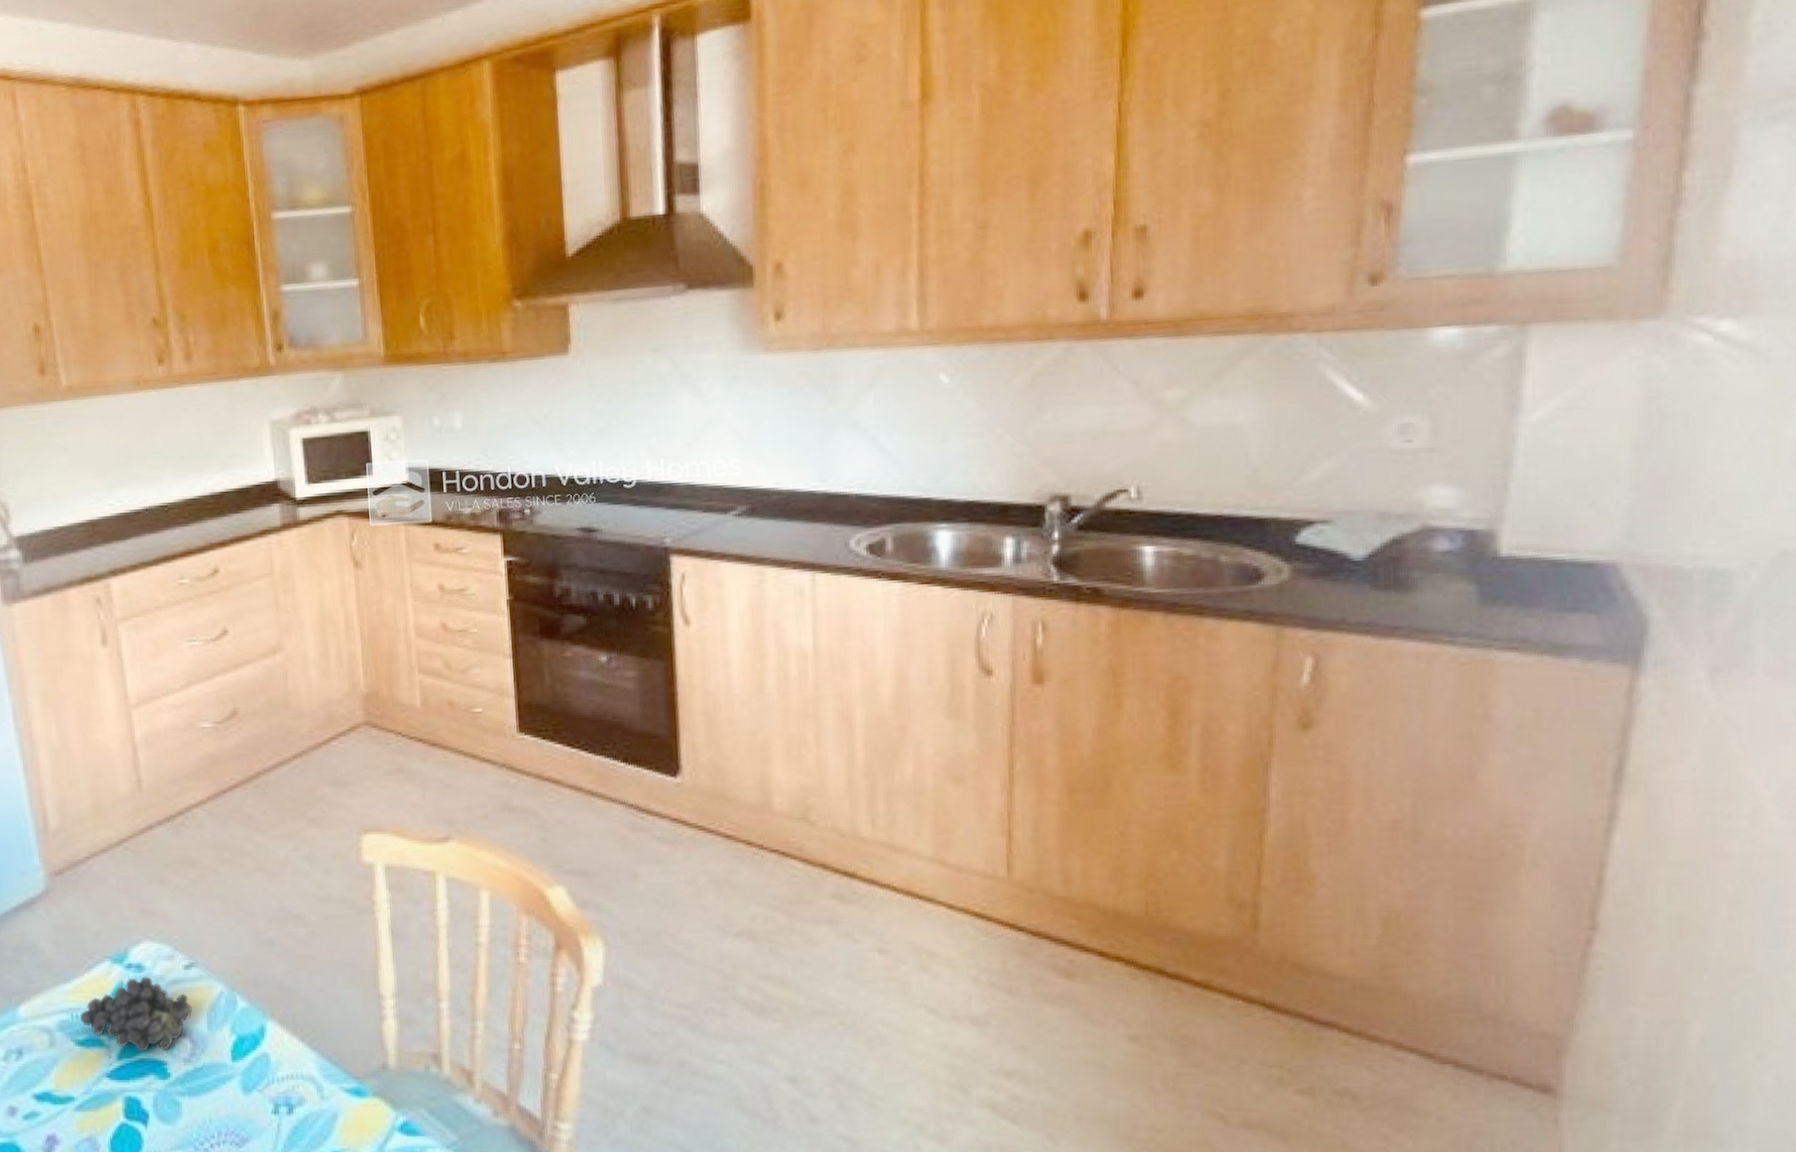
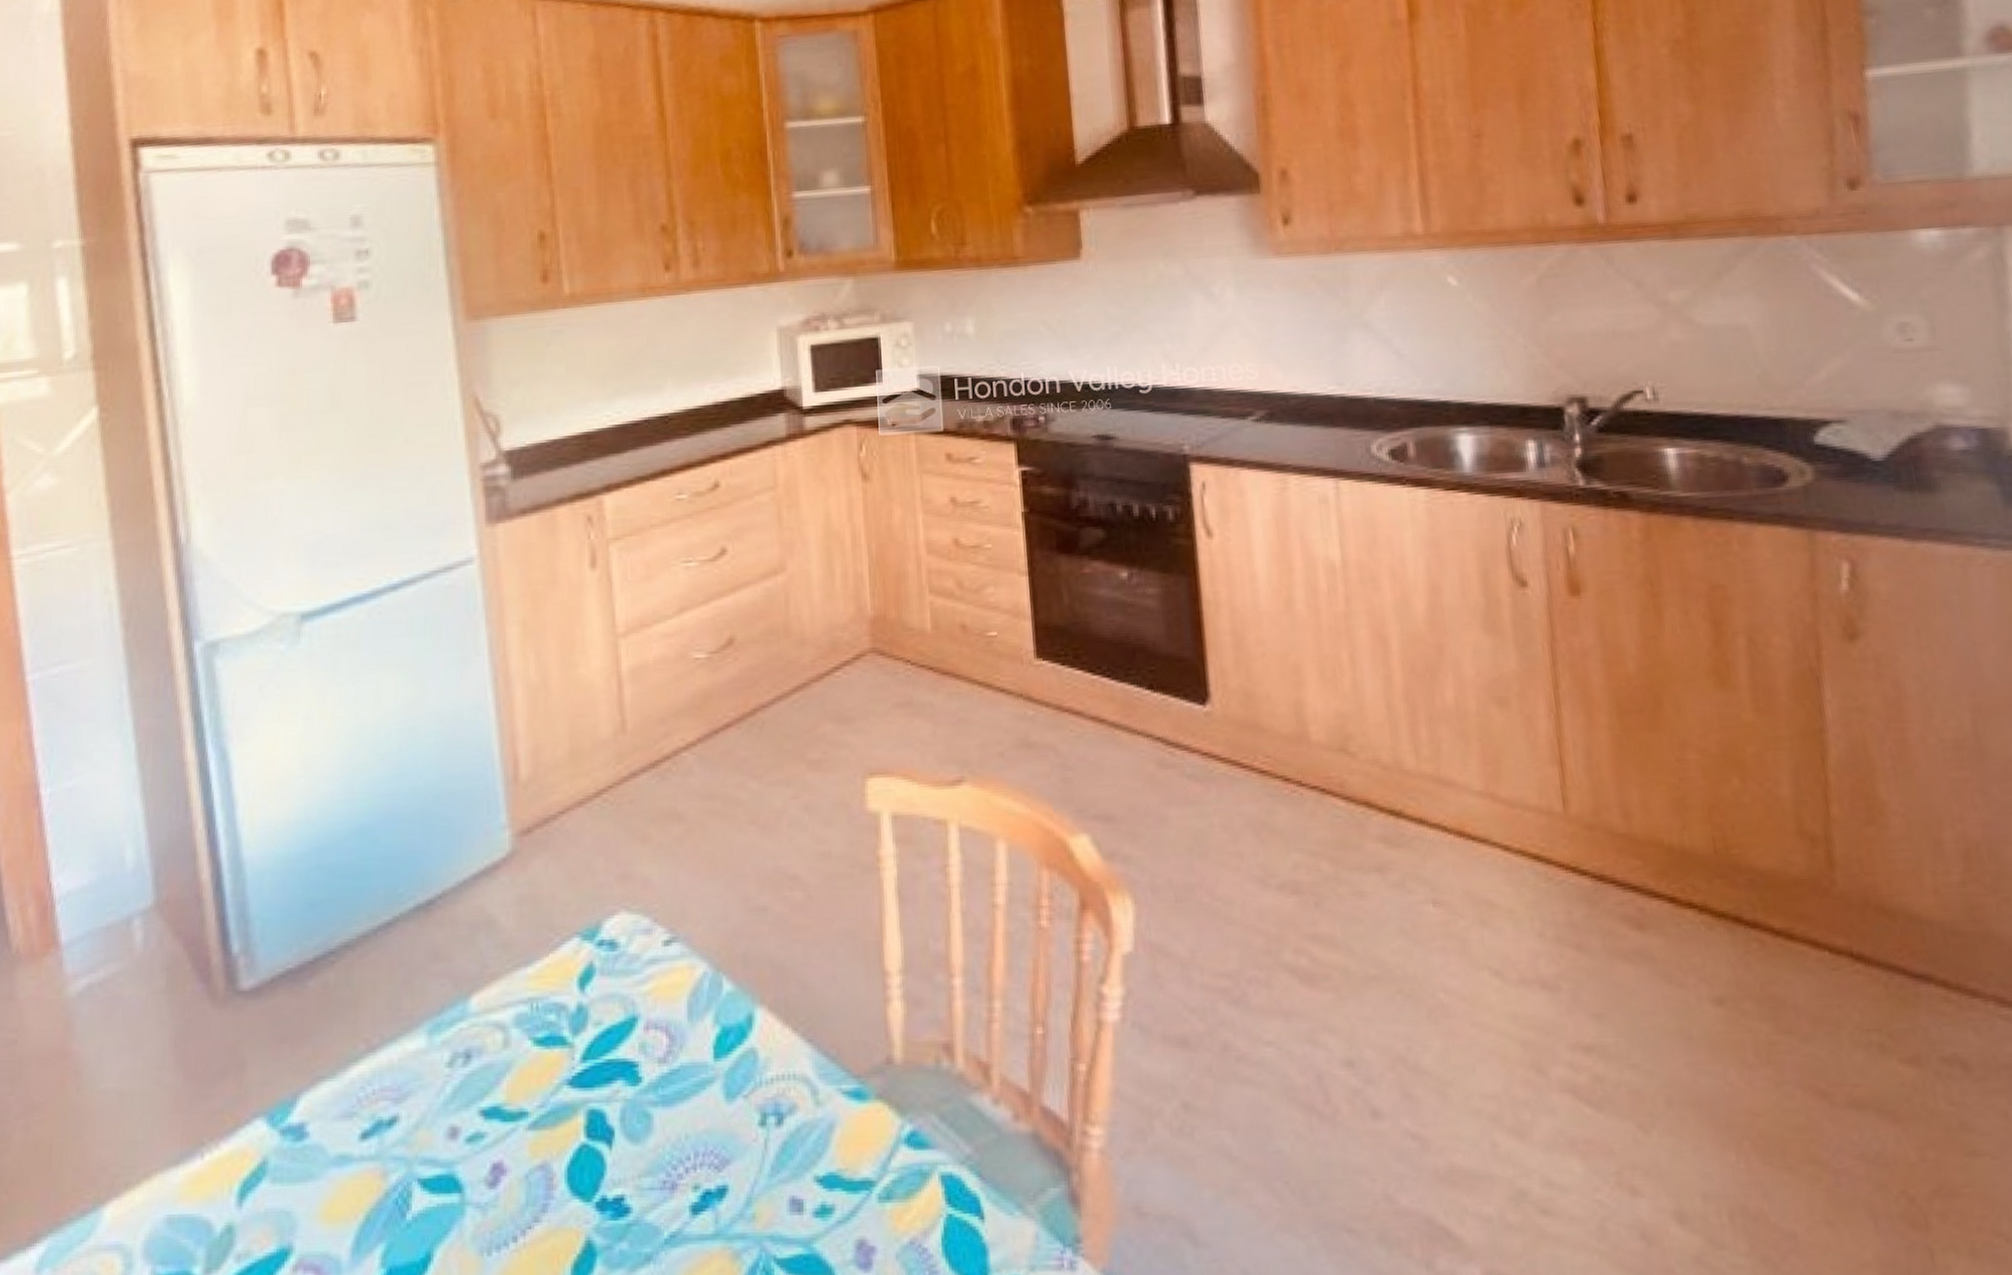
fruit: present [80,976,192,1052] -> none [541,955,670,1051]

